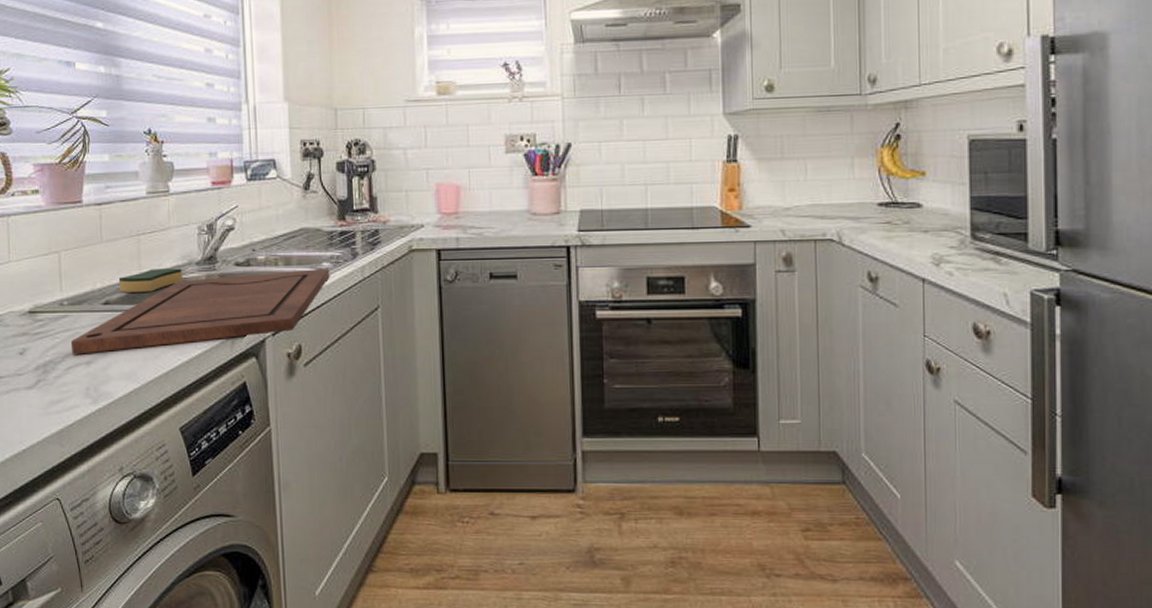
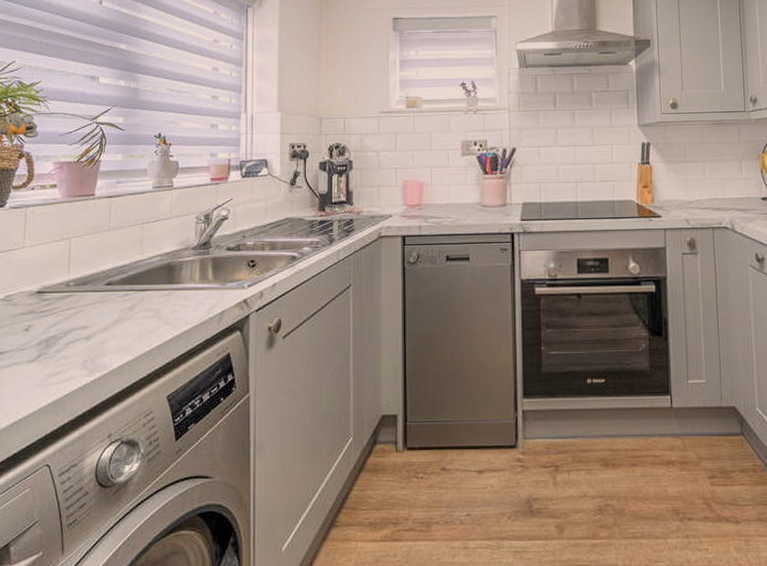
cutting board: present [70,268,330,355] -> none [73,252,309,330]
sponge: present [118,268,182,292] -> none [121,252,179,274]

